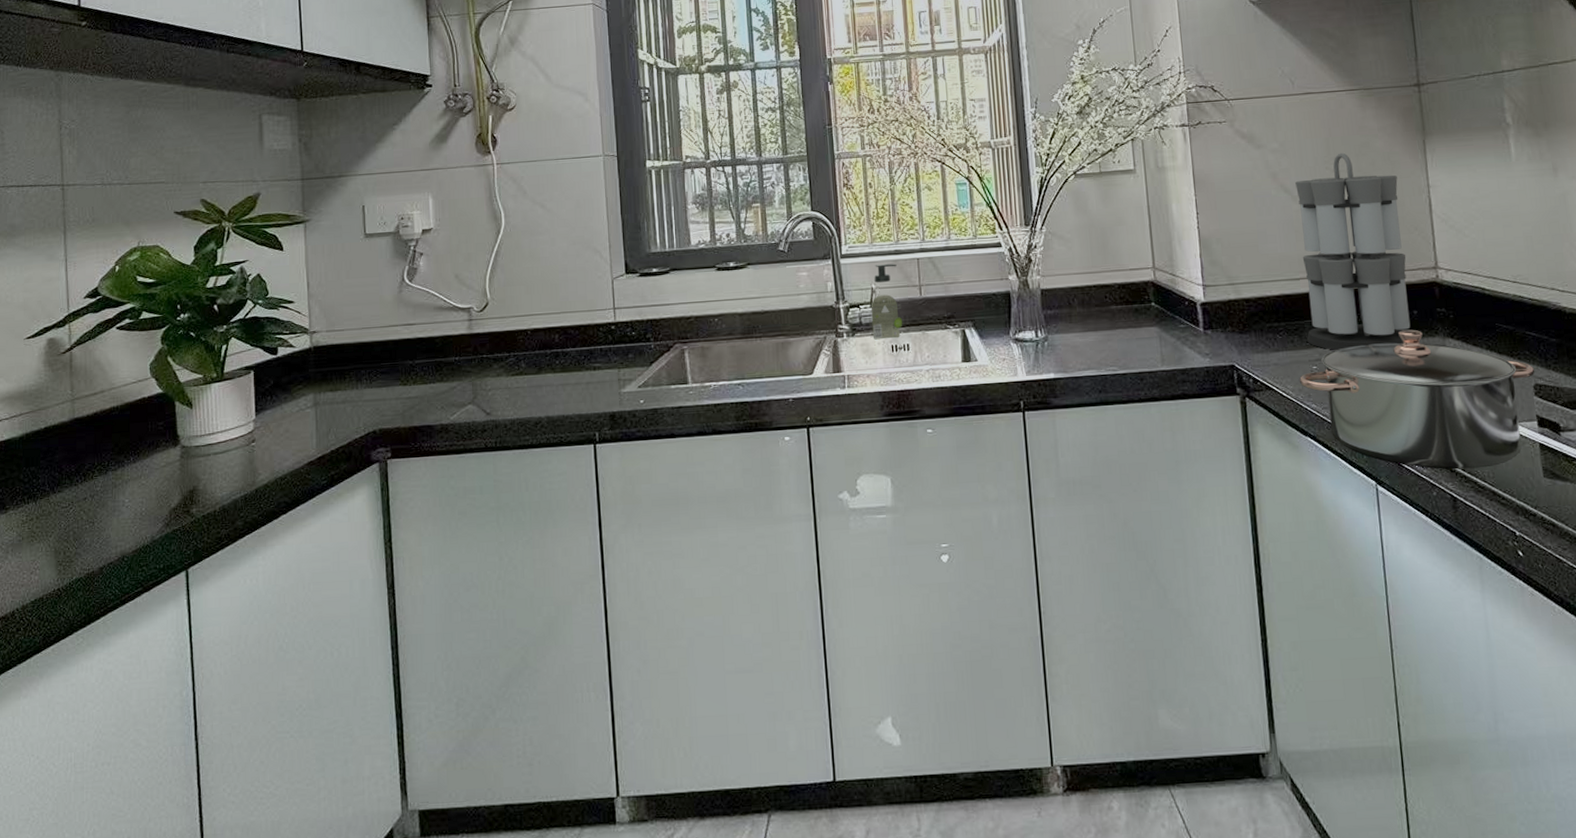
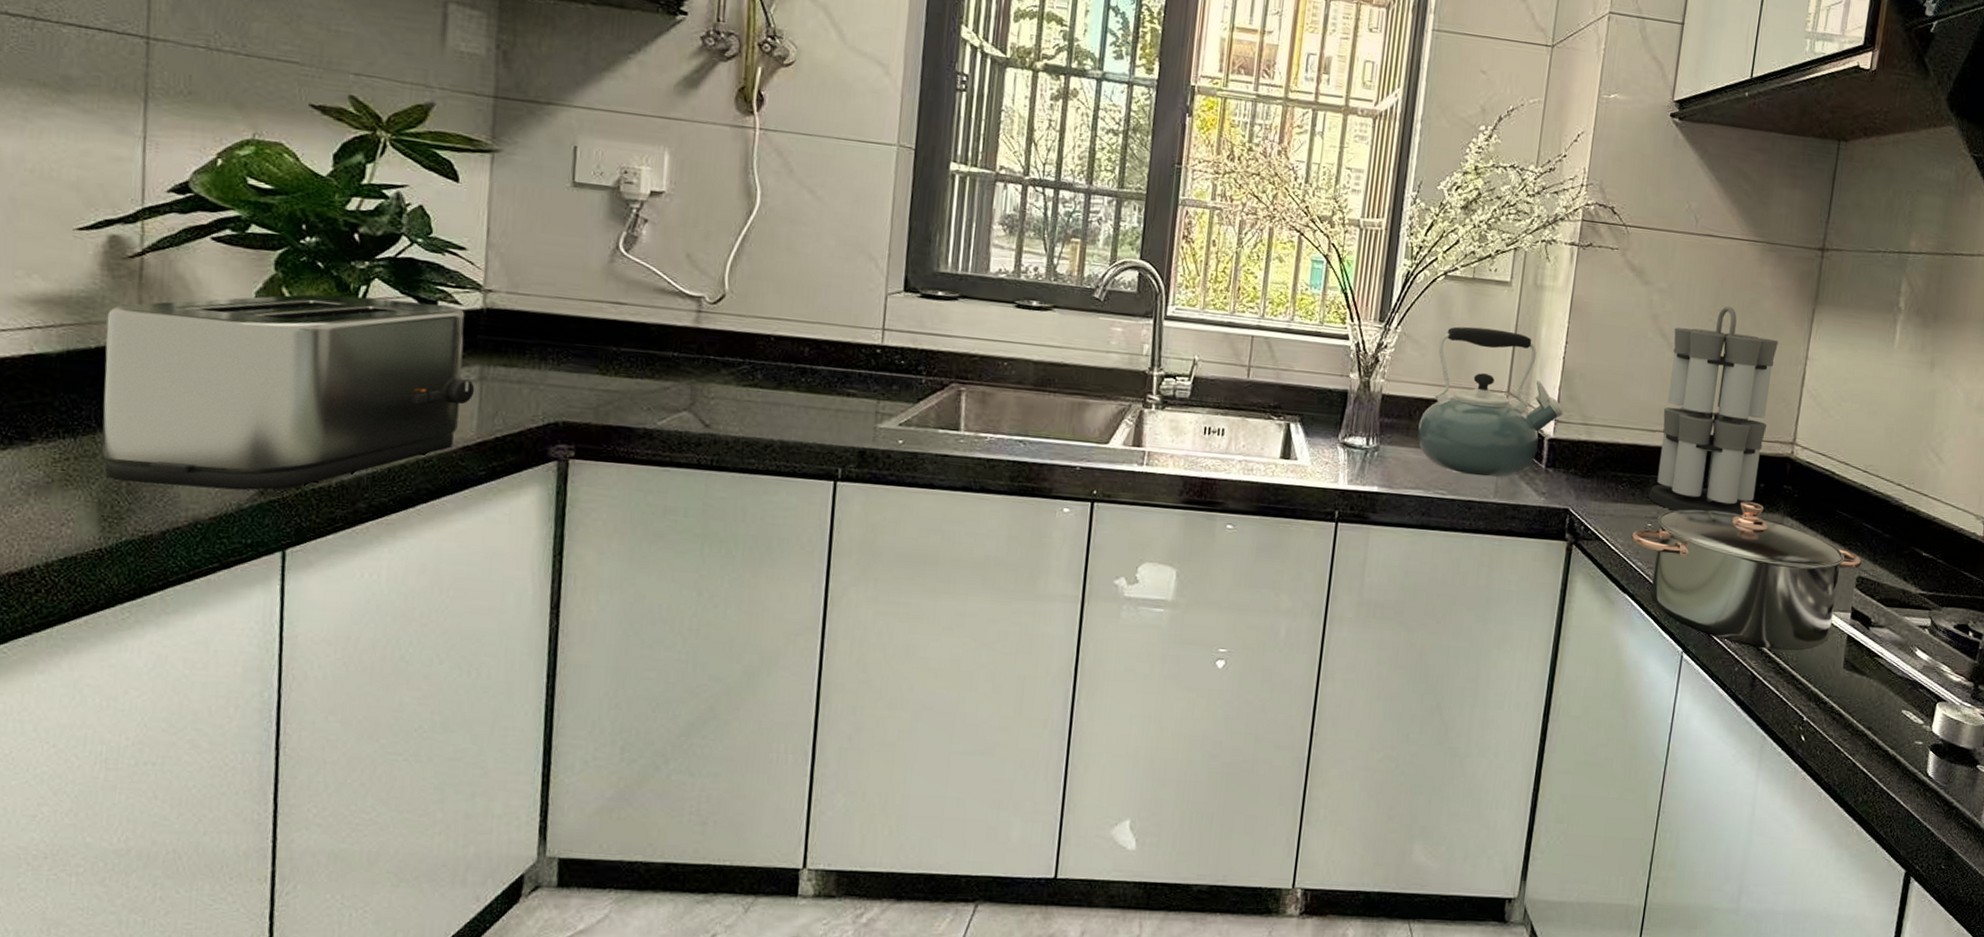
toaster: none [51,349,312,531] -> present [100,294,475,491]
soap dispenser: present [867,264,903,340] -> none [1182,334,1227,421]
kettle: none [1078,213,1209,349] -> present [1417,326,1563,478]

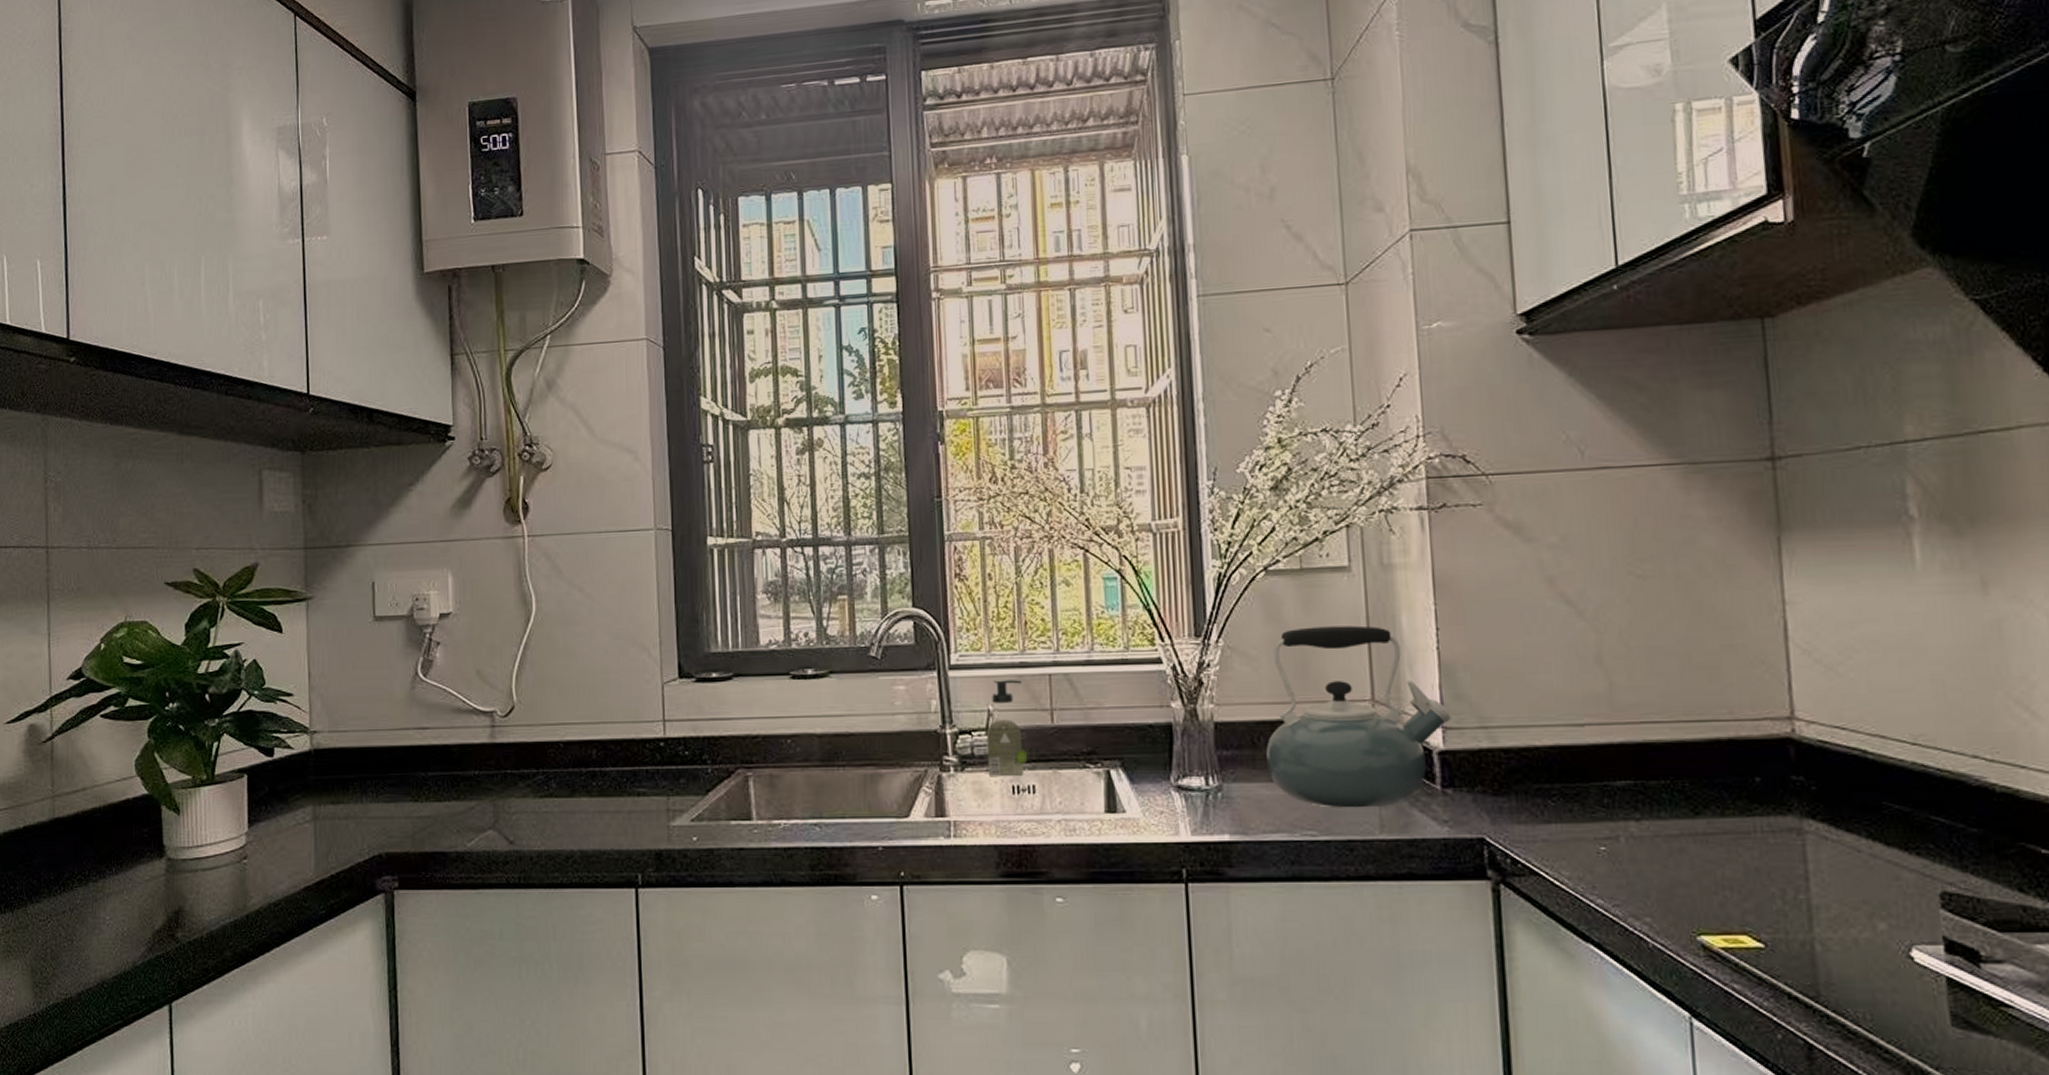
toaster: present [100,294,475,491] -> none [30,750,310,948]
soap dispenser: none [1182,334,1227,421] -> present [982,680,1028,777]
cooking pot: present [1630,501,1862,651] -> none [1578,803,1943,1006]
spice rack: present [1647,306,1778,516] -> none [1582,551,1750,826]

